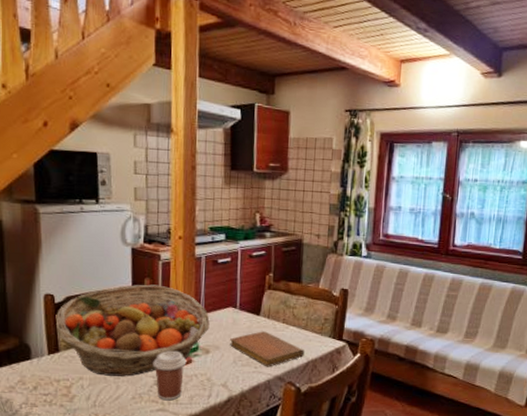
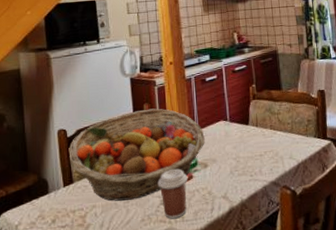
notebook: present [230,331,304,367] -> none [225,139,294,174]

